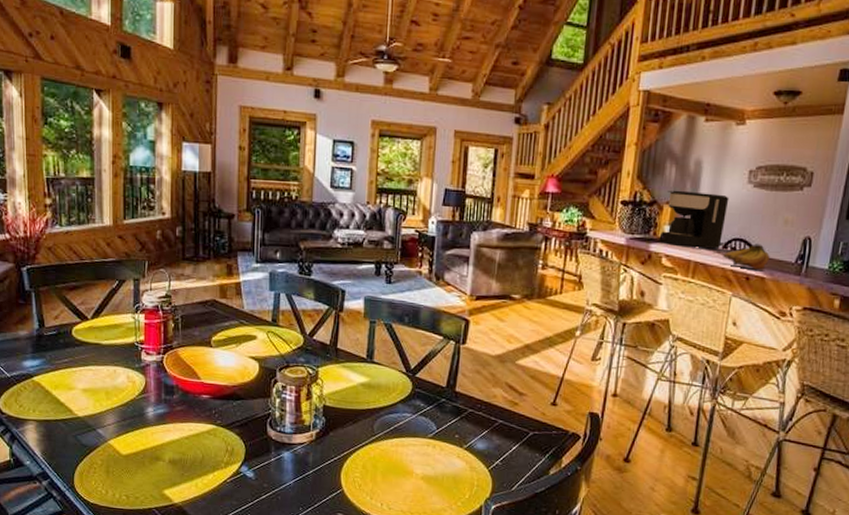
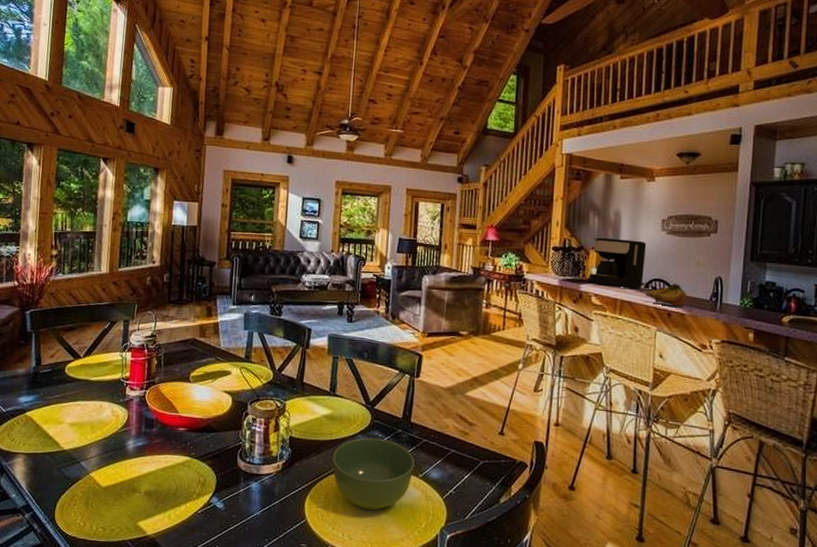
bowl: none [370,407,459,481] -> present [332,437,415,511]

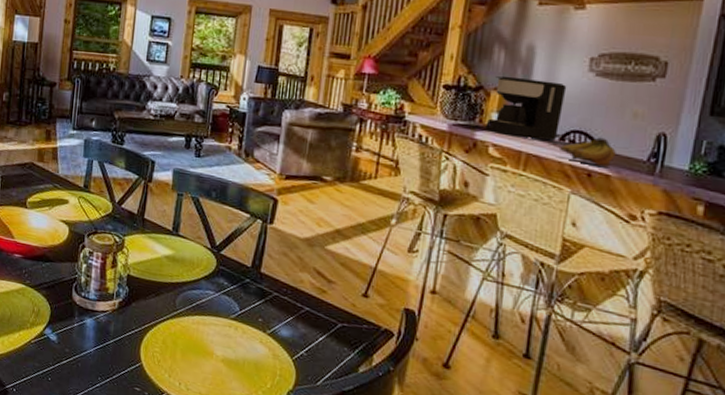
bowl: present [332,437,415,511] -> none [172,284,263,364]

